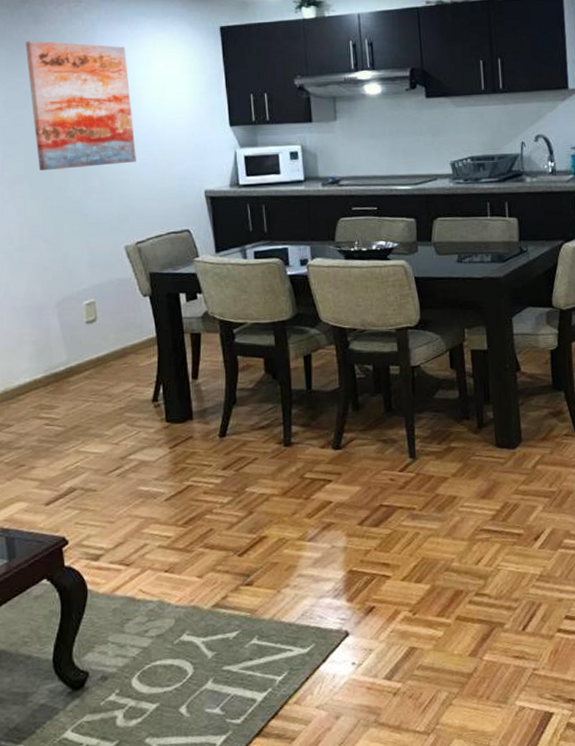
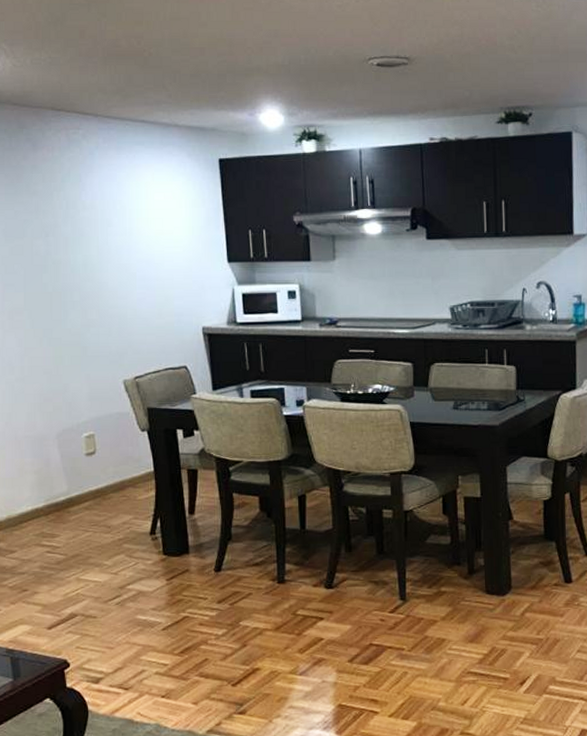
wall art: present [25,41,136,171] -> none [23,168,134,302]

